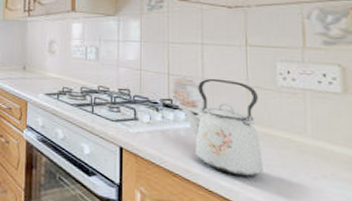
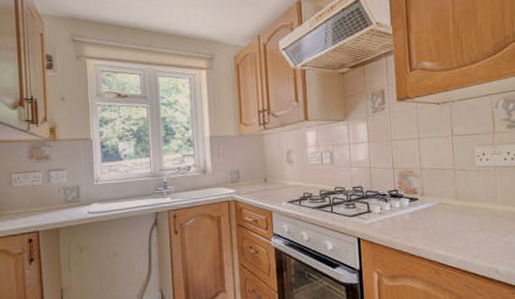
kettle: present [181,78,263,177] -> none [405,166,468,244]

